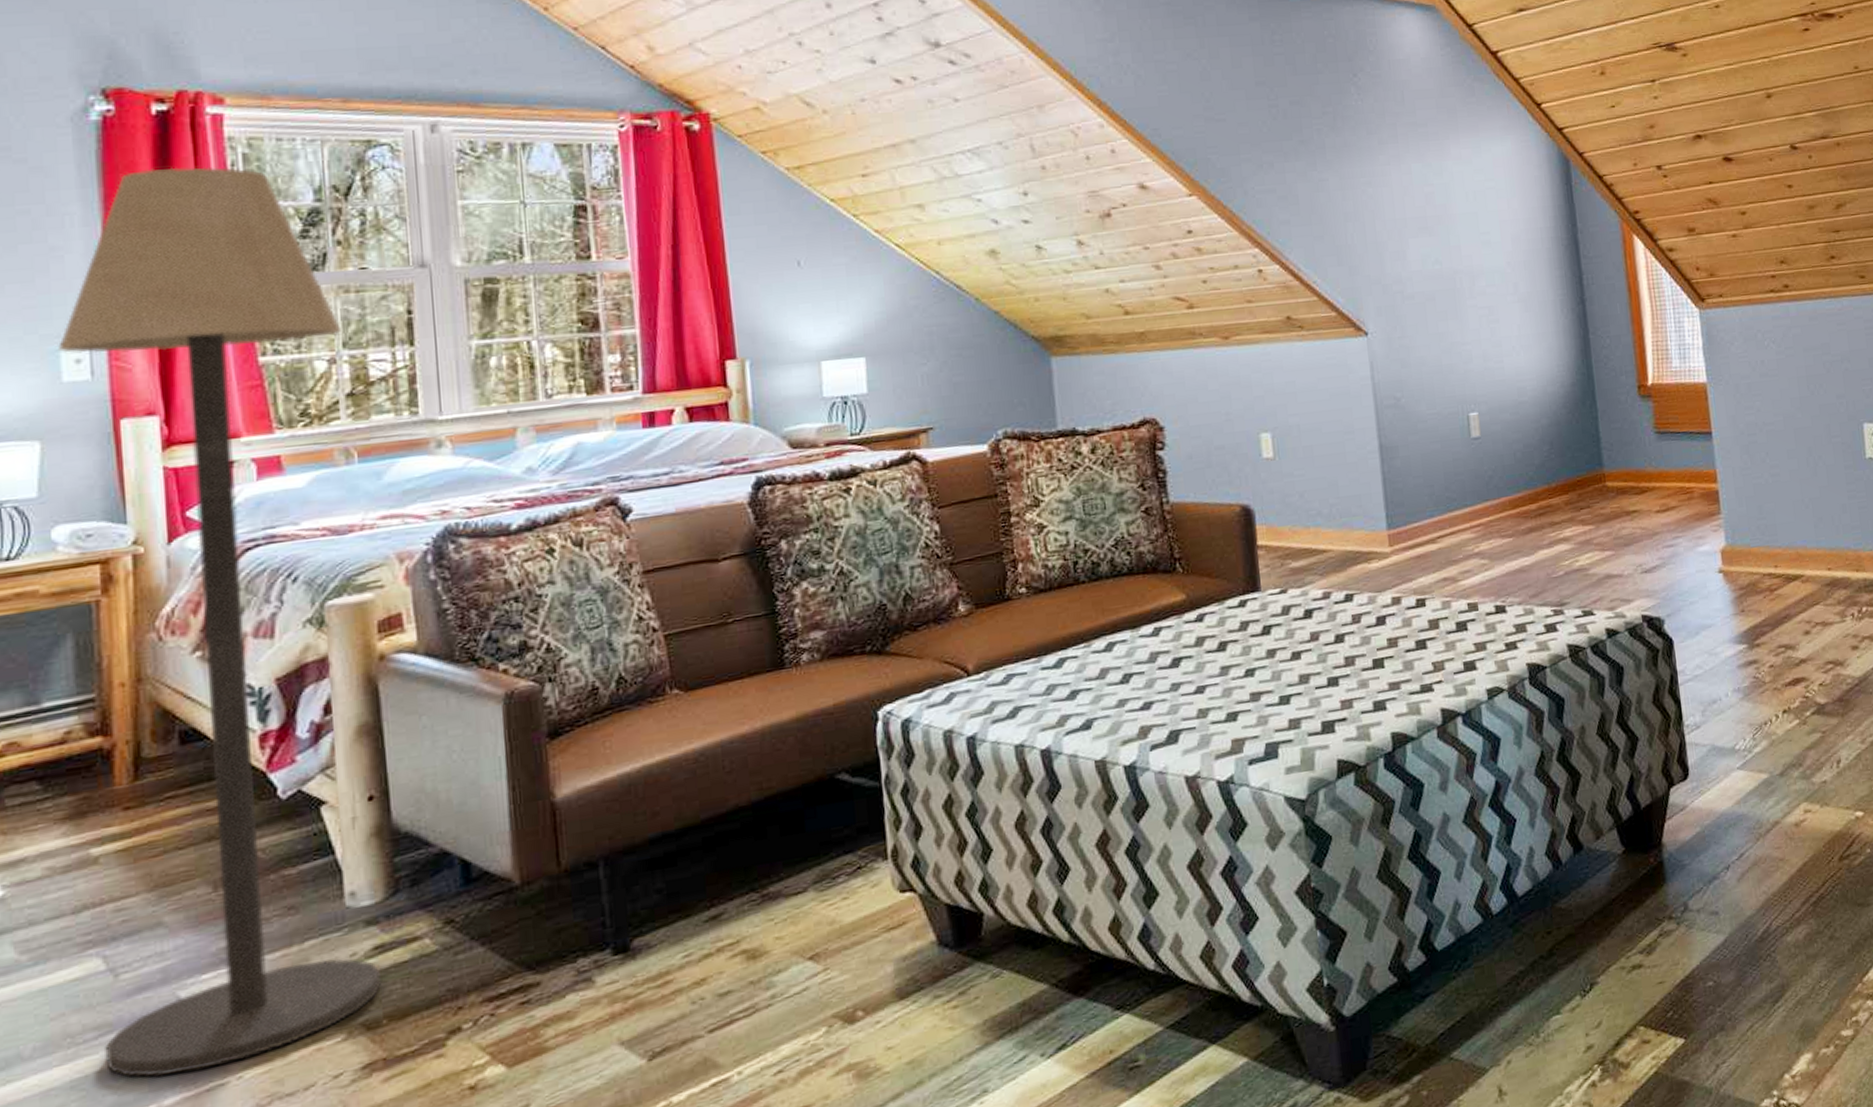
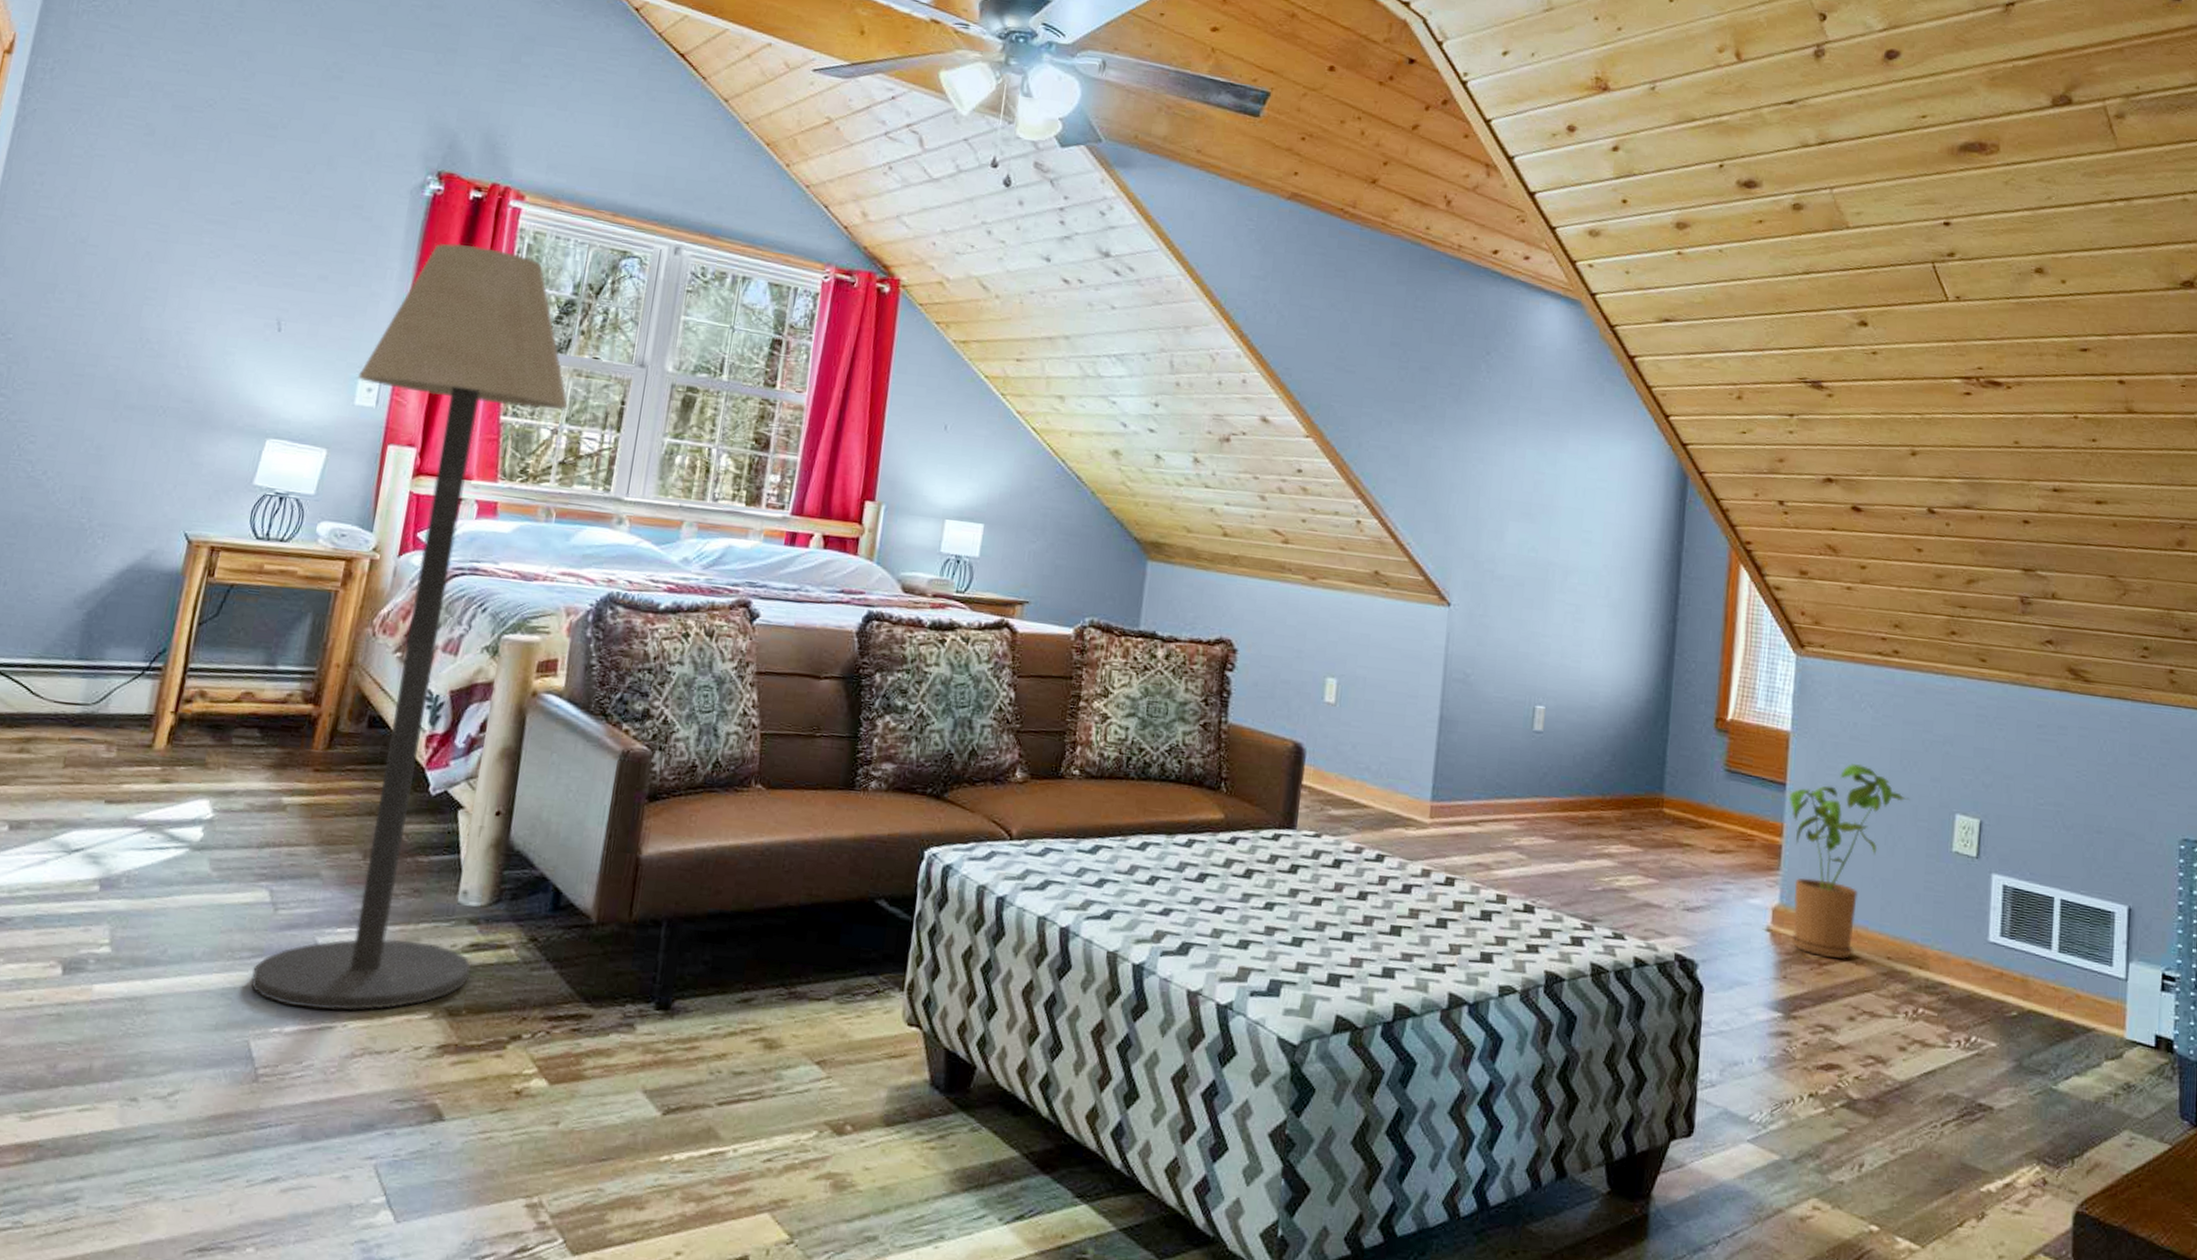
house plant: none [1716,397,1822,584] -> present [1788,763,1909,959]

